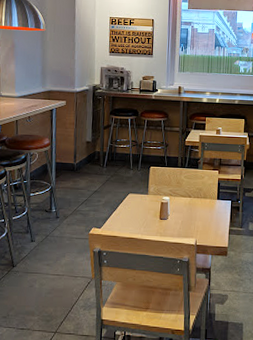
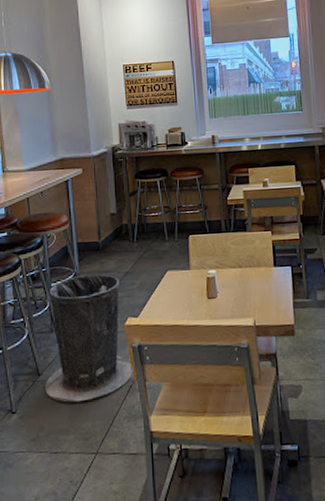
trash can: none [17,189,93,291] -> present [45,274,133,403]

